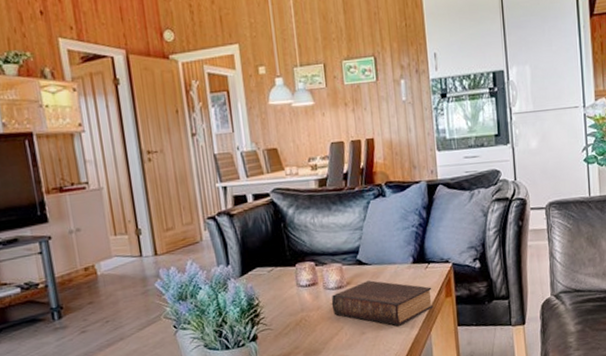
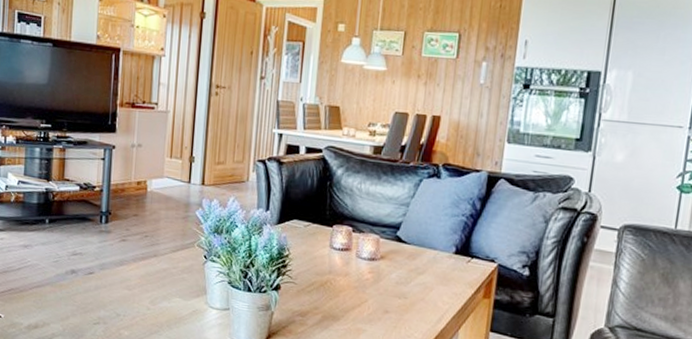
book: present [331,280,434,326] -> none [360,260,470,315]

